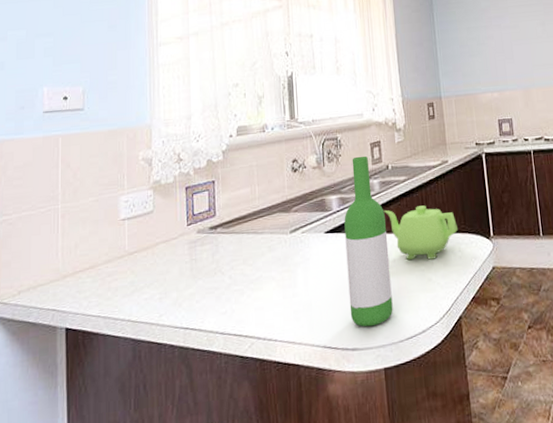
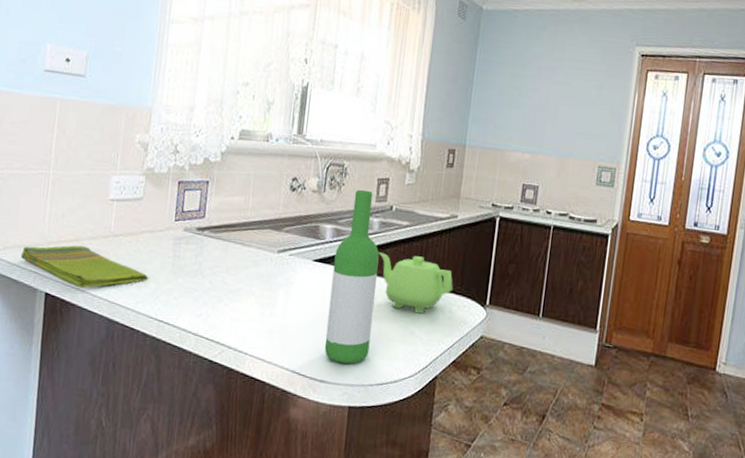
dish towel: none [36,271,169,315] -> present [20,245,149,289]

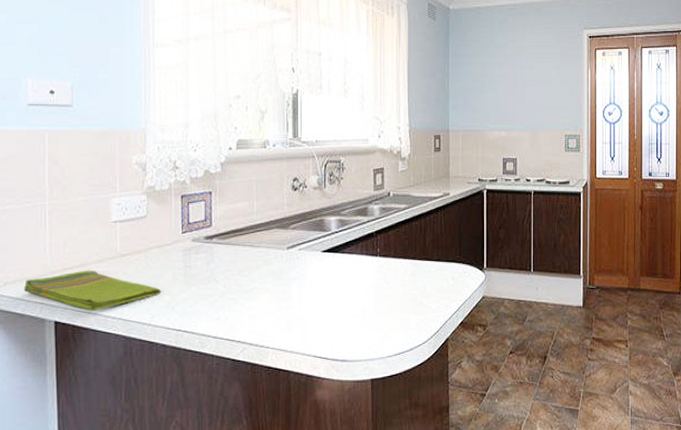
wine bottle: present [324,189,379,364] -> none [342,181,384,342]
teapot: present [378,252,454,314] -> none [382,234,454,285]

